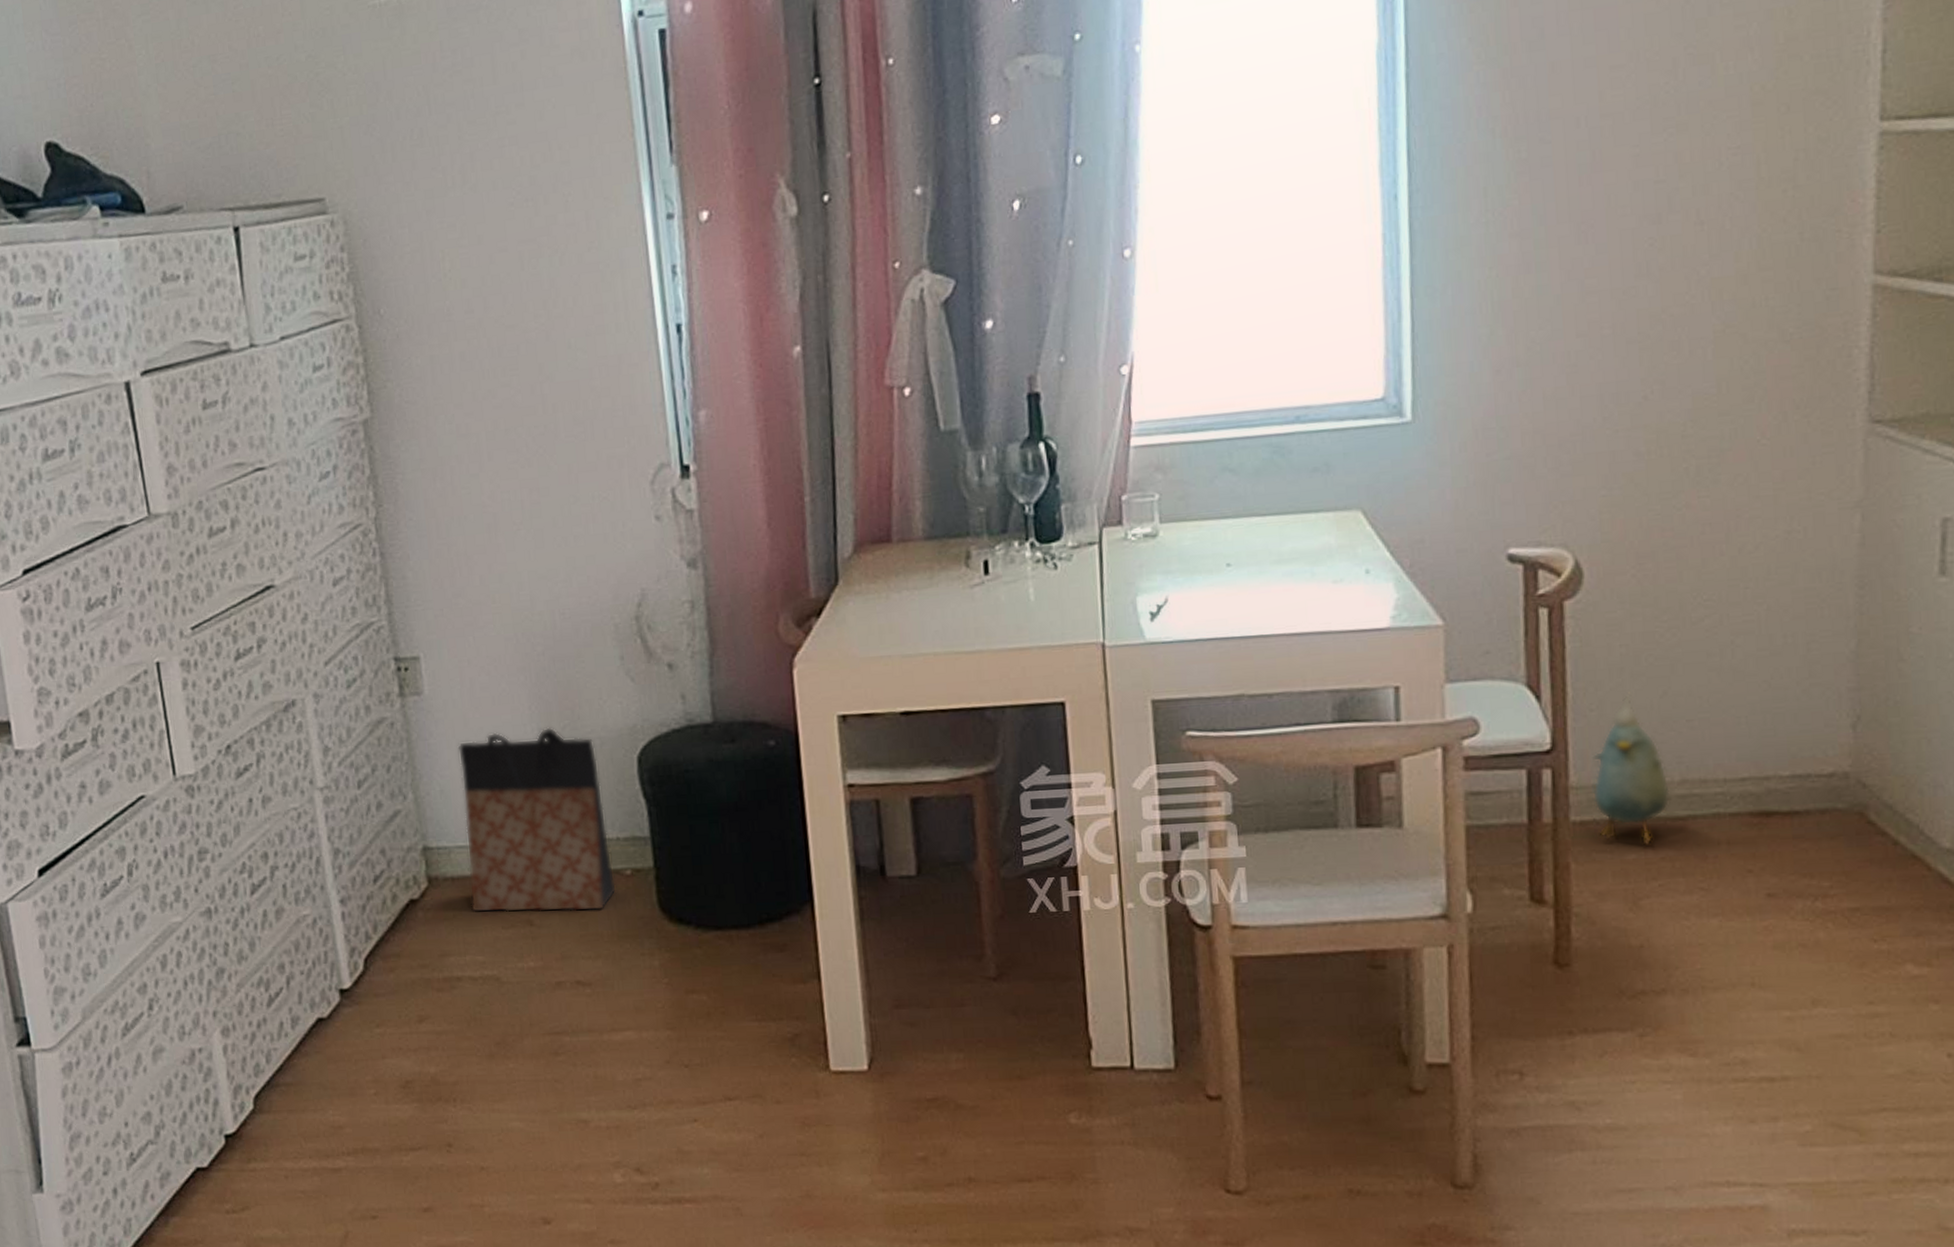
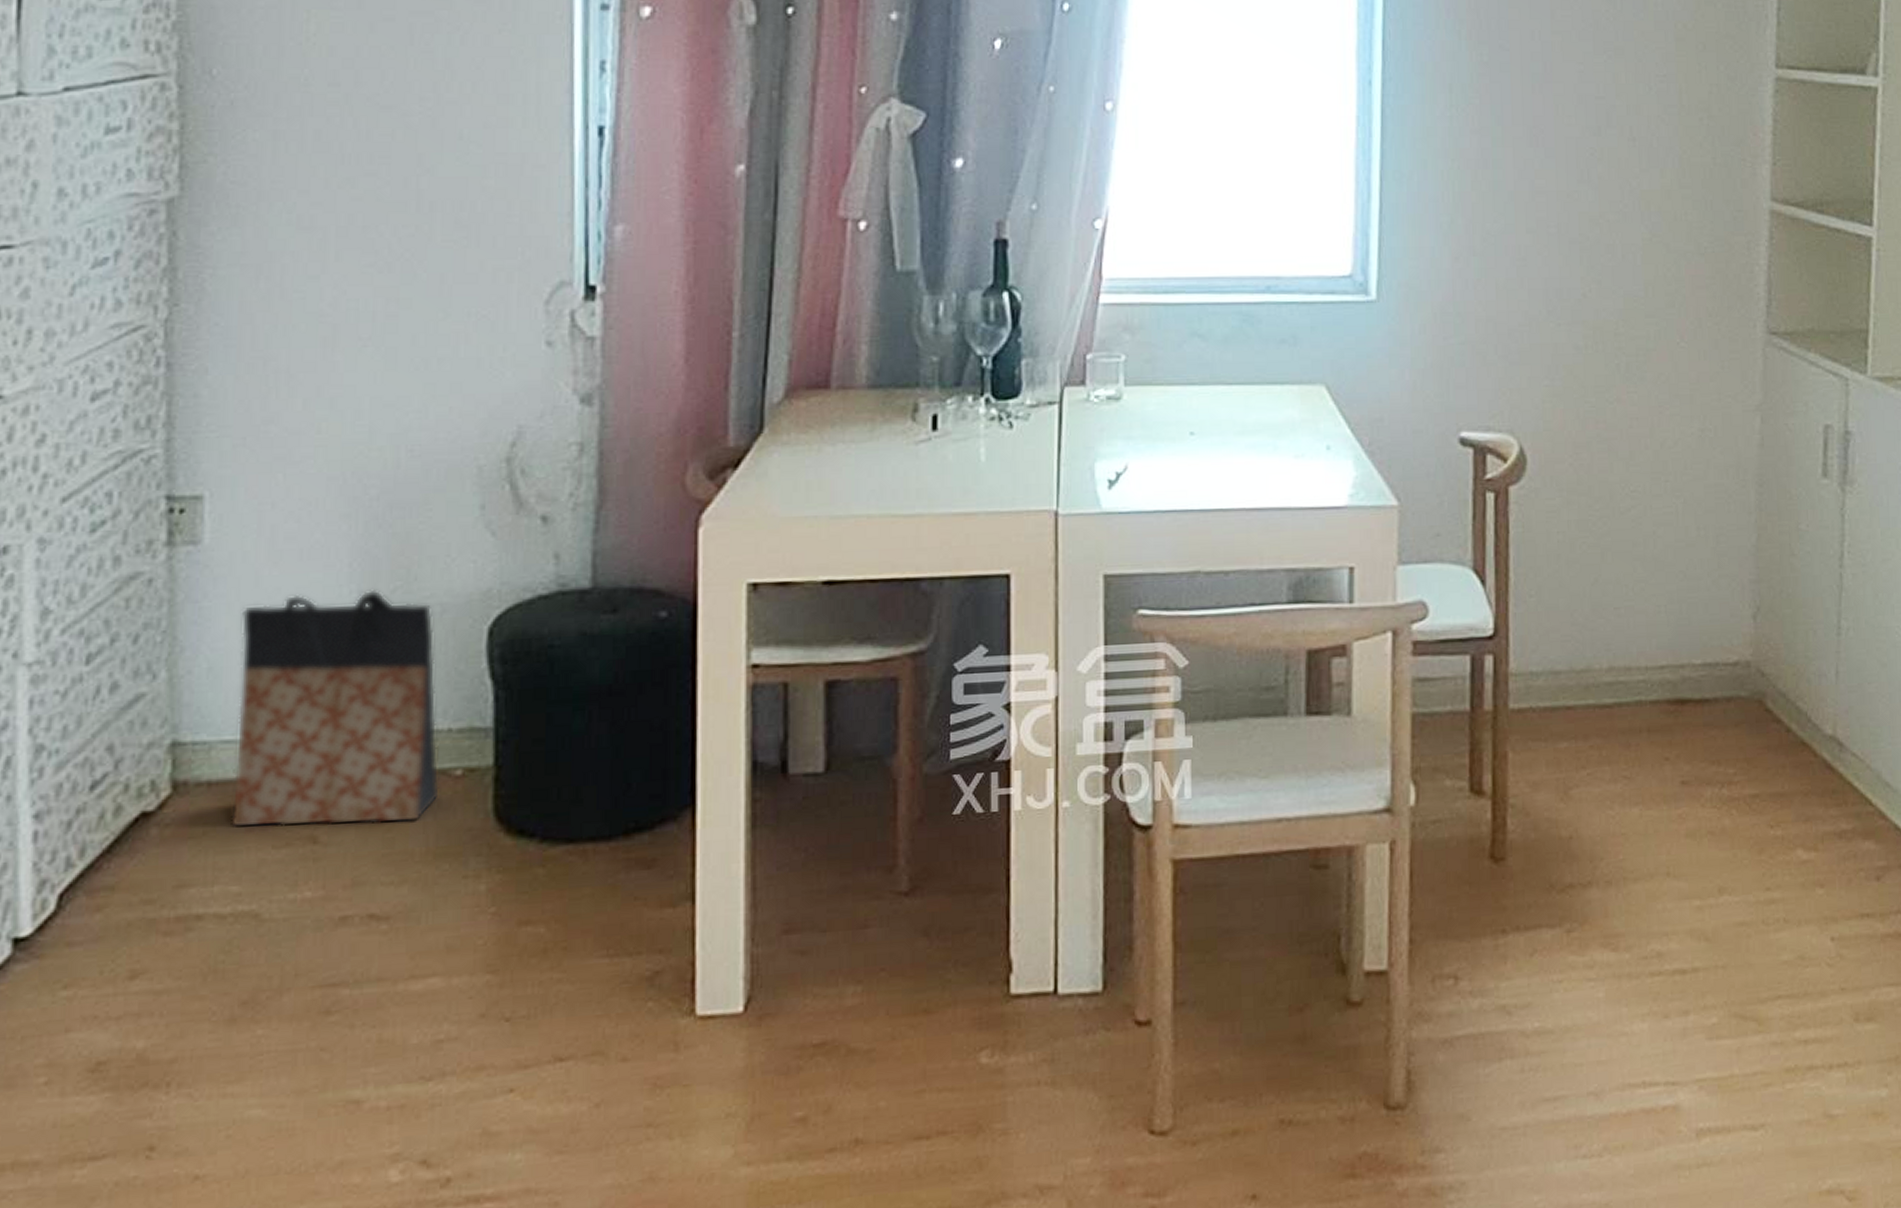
plush toy: present [1592,689,1670,845] -> none [1530,576,1599,733]

